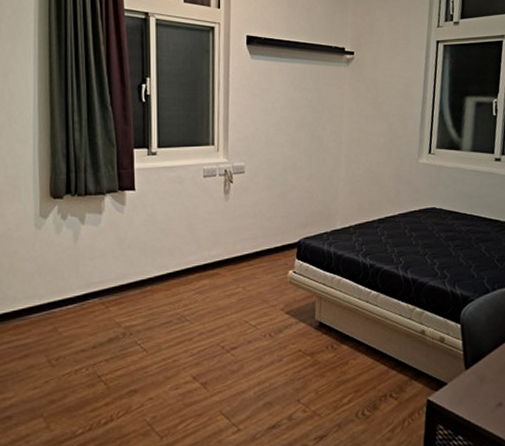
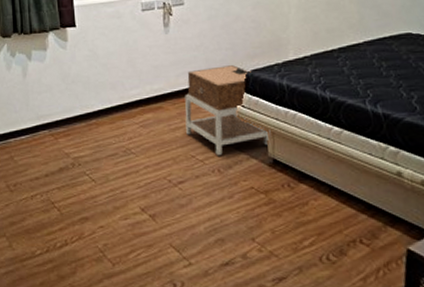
nightstand: none [240,233,318,321] -> present [185,65,271,156]

